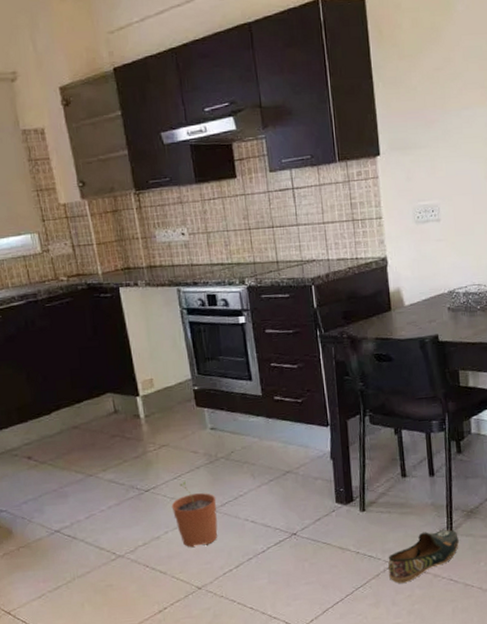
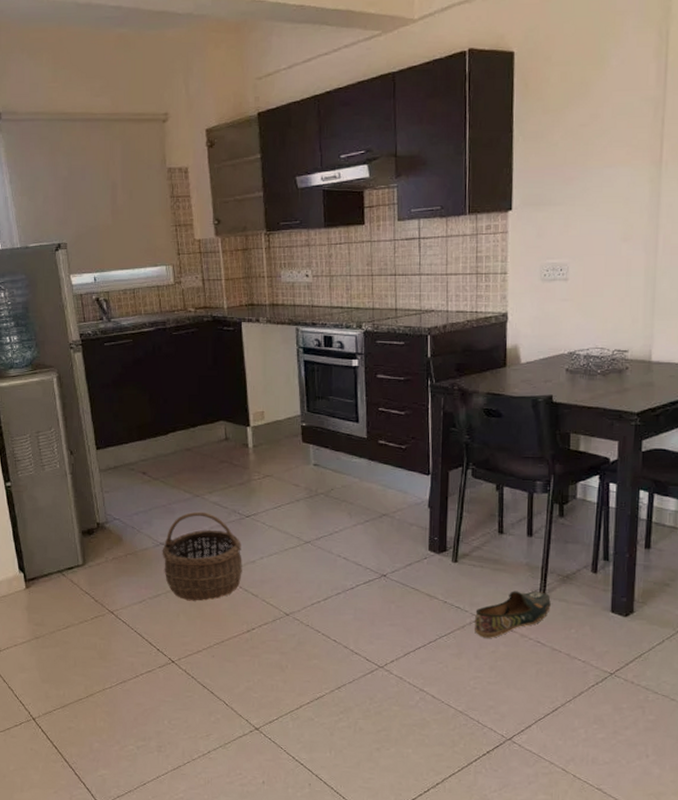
wicker basket: none [57,491,147,589] -> present [162,511,242,601]
plant pot: present [171,481,218,548] -> none [269,511,312,576]

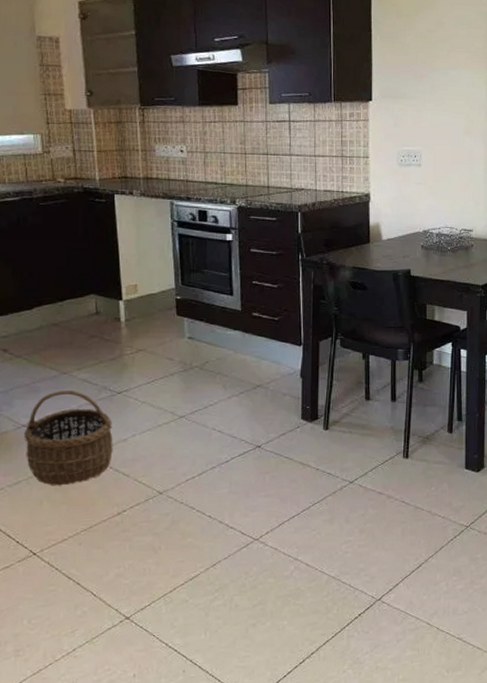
shoe: present [474,590,551,638] -> none [344,452,413,502]

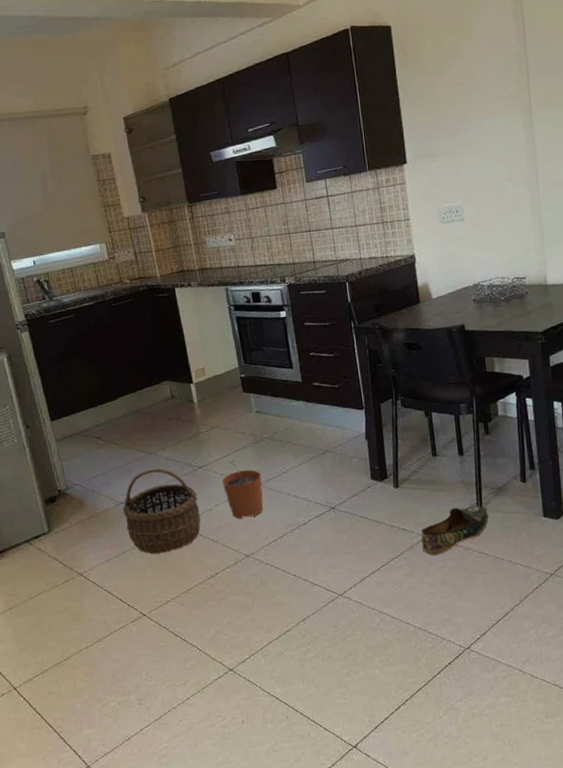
plant pot: none [142,386,187,453] -> present [222,459,263,519]
shoe: none [344,452,413,502] -> present [420,505,489,555]

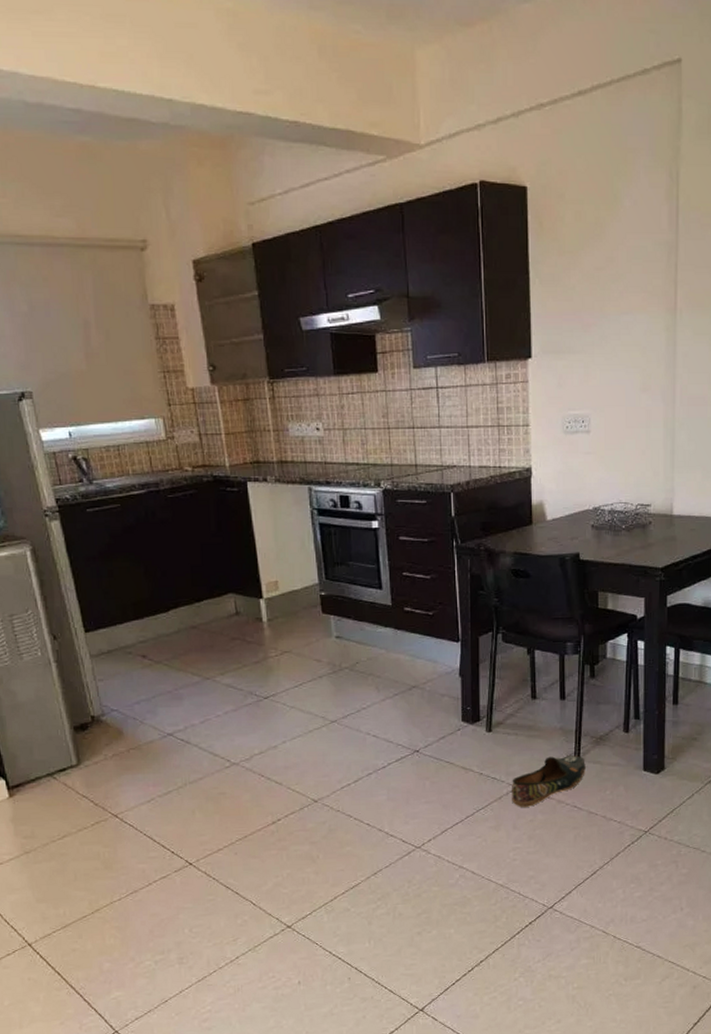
wicker basket: present [122,468,201,555] -> none [170,695,263,796]
plant pot: present [222,459,263,519] -> none [291,690,338,759]

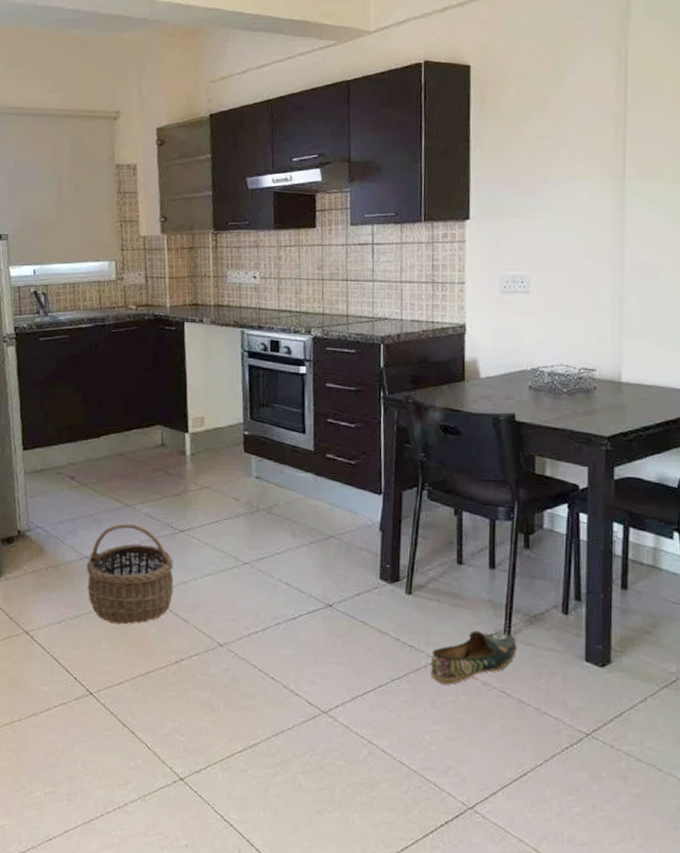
wicker basket: none [170,695,263,796] -> present [86,523,174,625]

